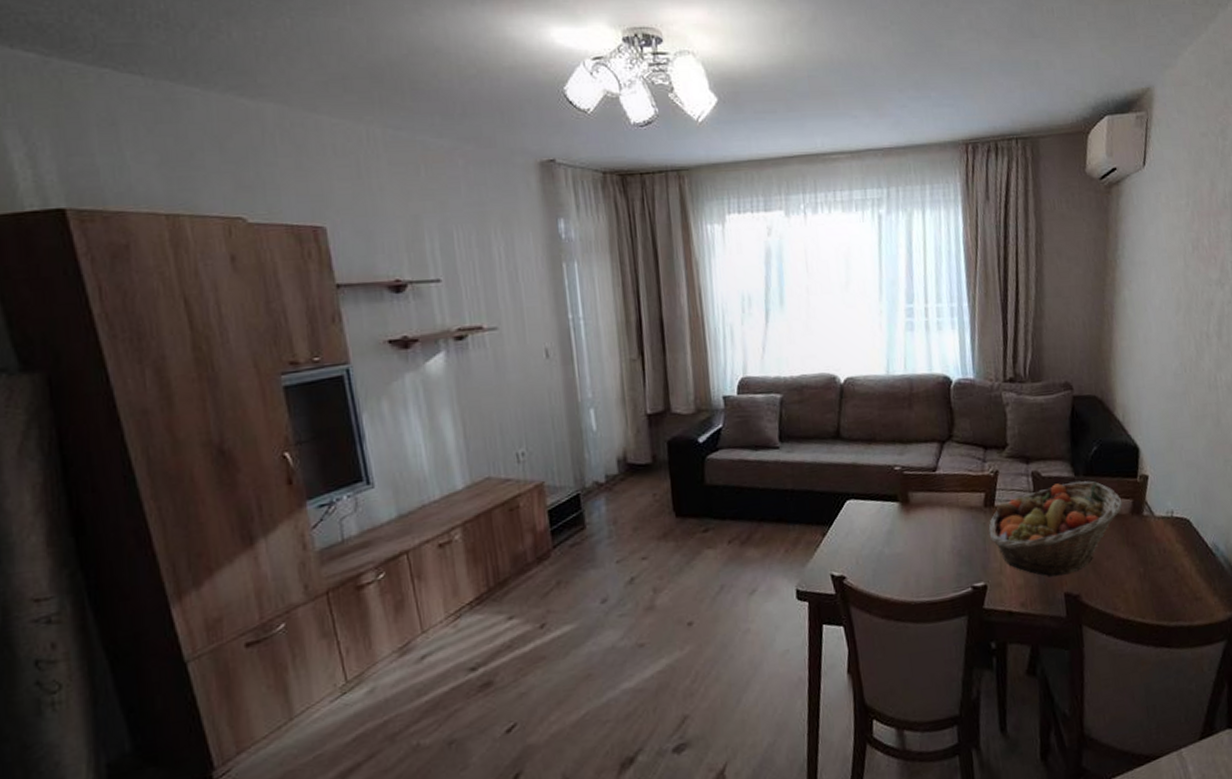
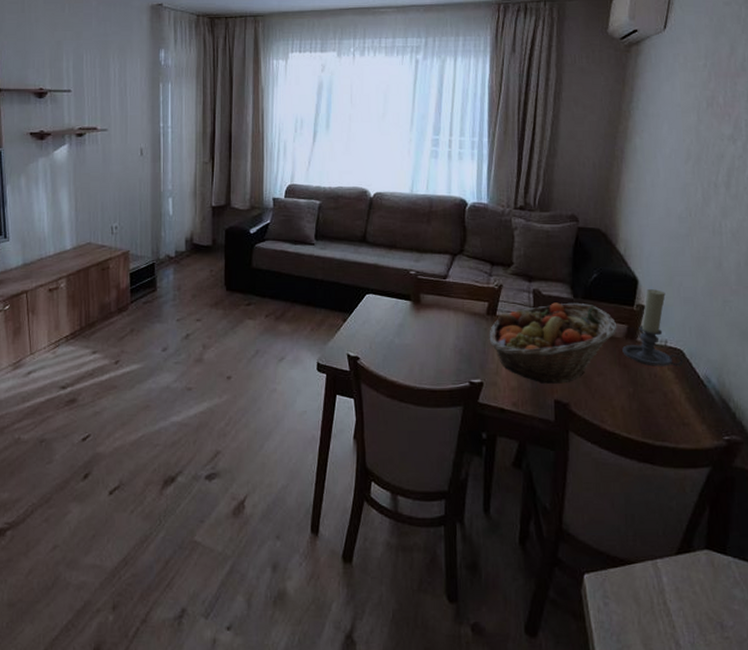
candle holder: none [1129,456,1191,542] -> present [622,289,684,367]

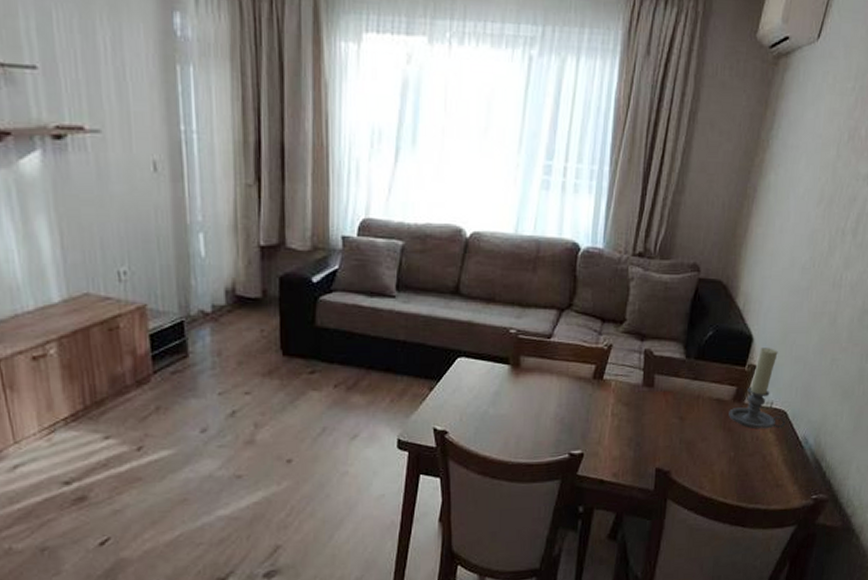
fruit basket: present [489,302,617,384] -> none [593,363,727,452]

